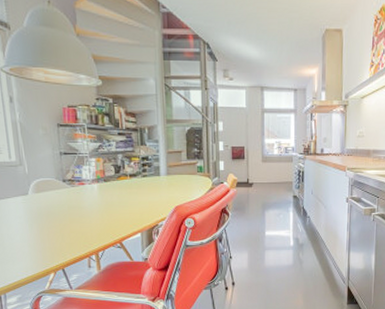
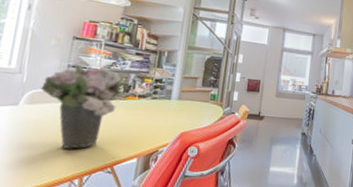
flower bouquet: none [42,151,121,230] -> present [41,64,131,149]

